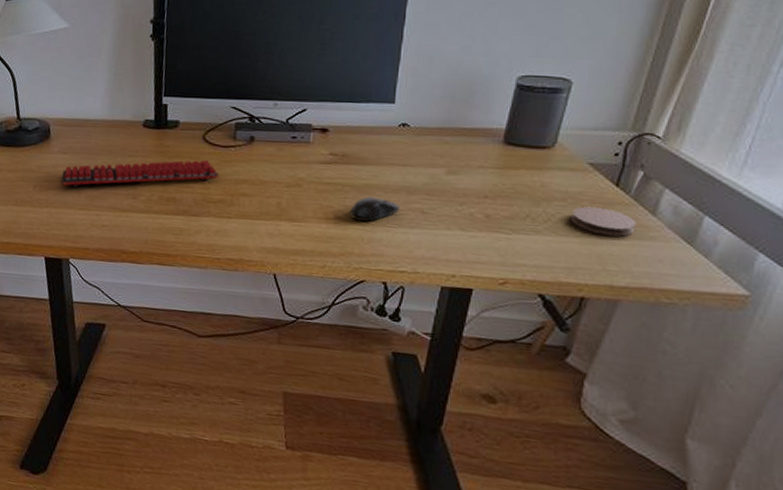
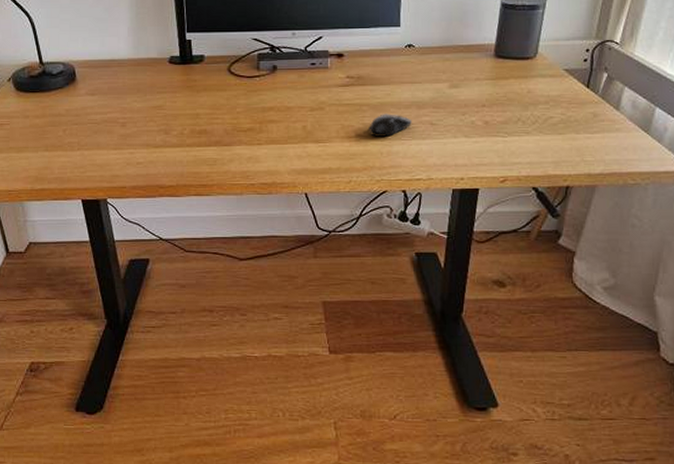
keyboard: present [62,159,219,189] -> none [92,91,247,129]
coaster: present [571,206,636,237] -> none [554,107,604,131]

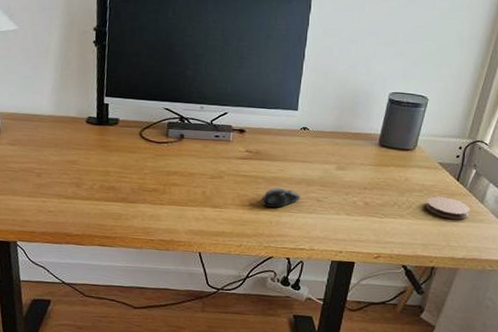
coaster: none [554,107,604,131] -> present [426,196,470,220]

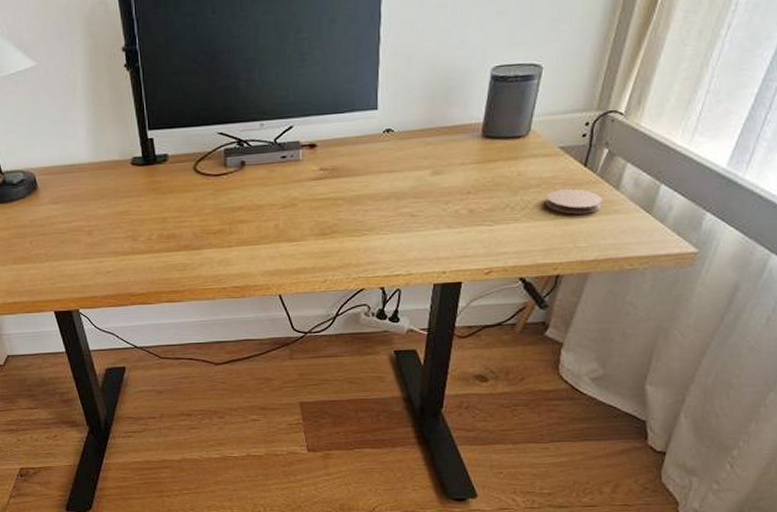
computer mouse: present [261,187,301,208] -> none [344,207,391,232]

